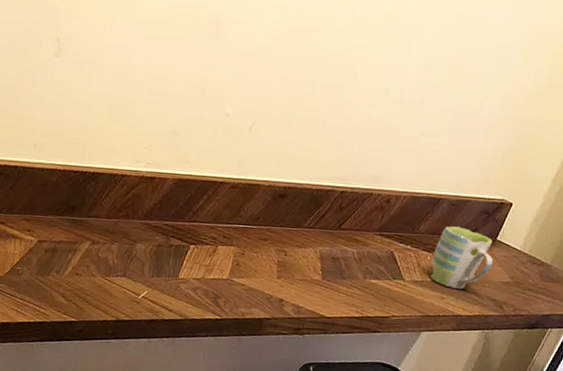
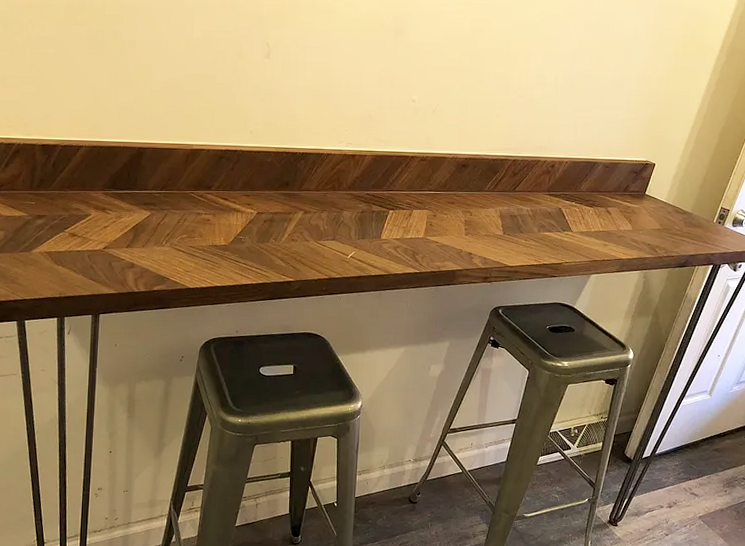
mug: present [430,226,494,289] -> none [594,184,645,237]

